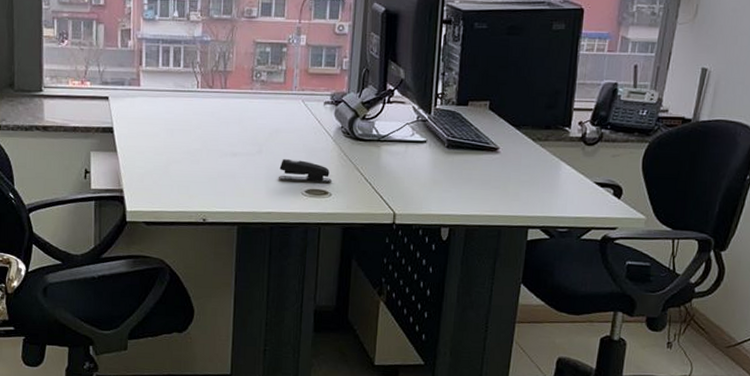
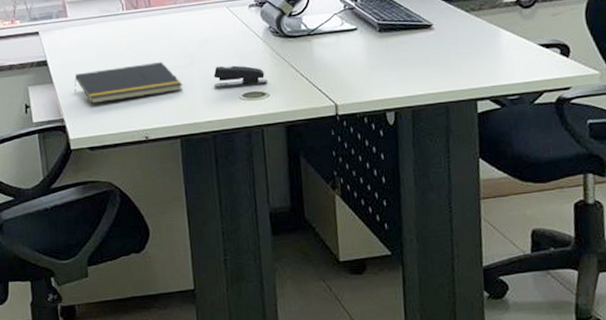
notepad: none [138,145,248,179] -> present [74,62,183,103]

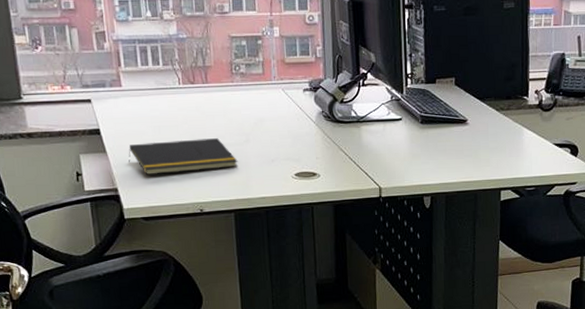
stapler: present [213,65,267,87] -> none [268,145,318,165]

